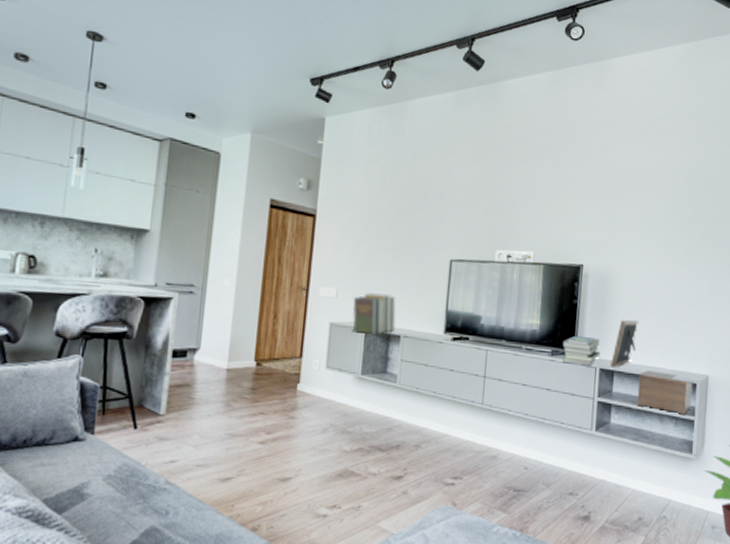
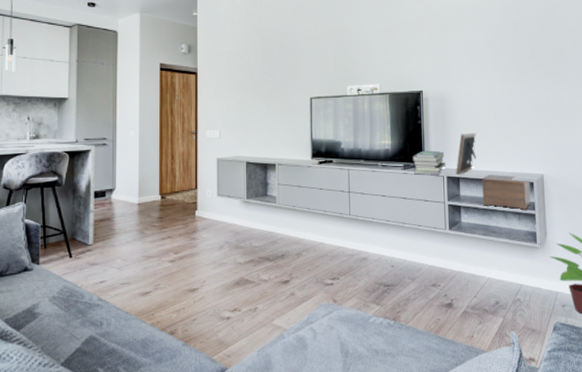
books: present [352,293,397,336] -> none [234,131,271,166]

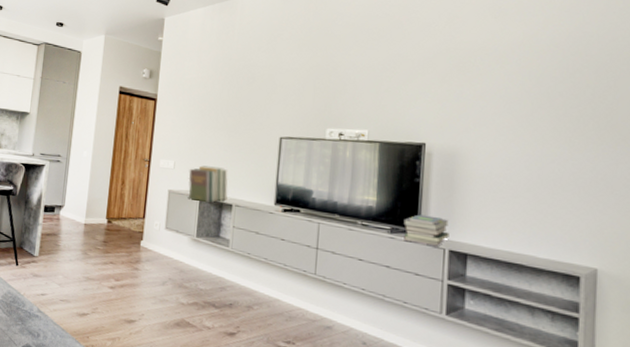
books: none [234,131,271,166] -> present [188,165,229,203]
picture frame: present [456,133,477,175] -> none [463,201,498,251]
decorative box: present [481,175,531,211] -> none [498,256,575,311]

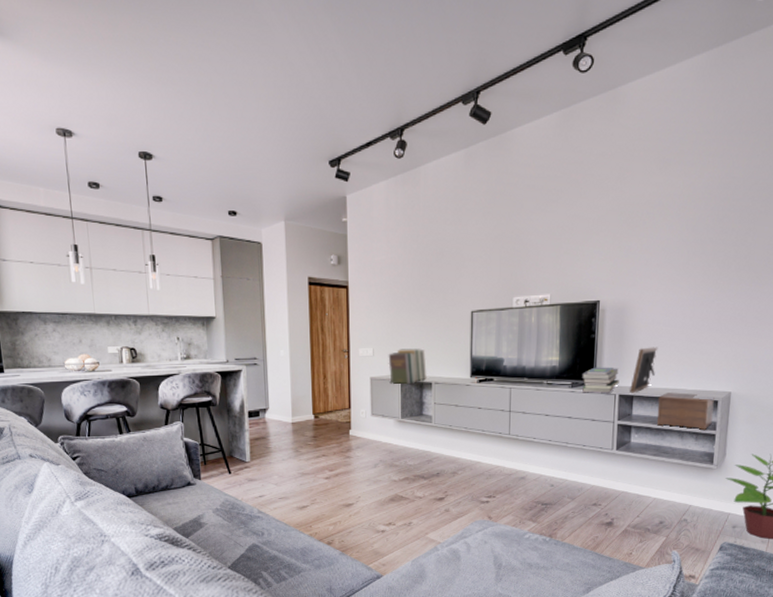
picture frame: none [463,201,498,251] -> present [630,347,658,393]
decorative box: none [498,256,575,311] -> present [657,392,714,431]

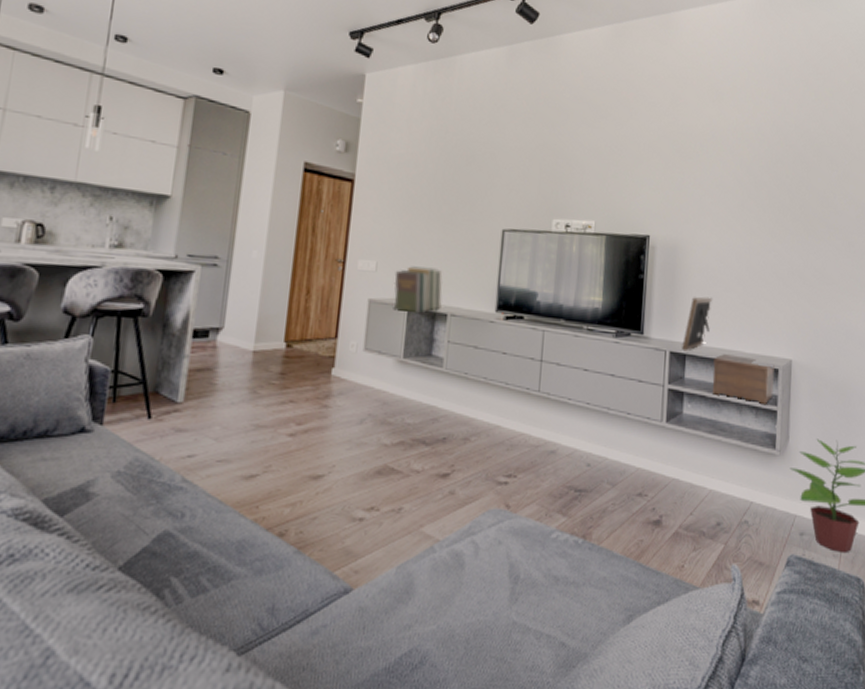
books: present [582,367,619,393] -> none [628,314,670,348]

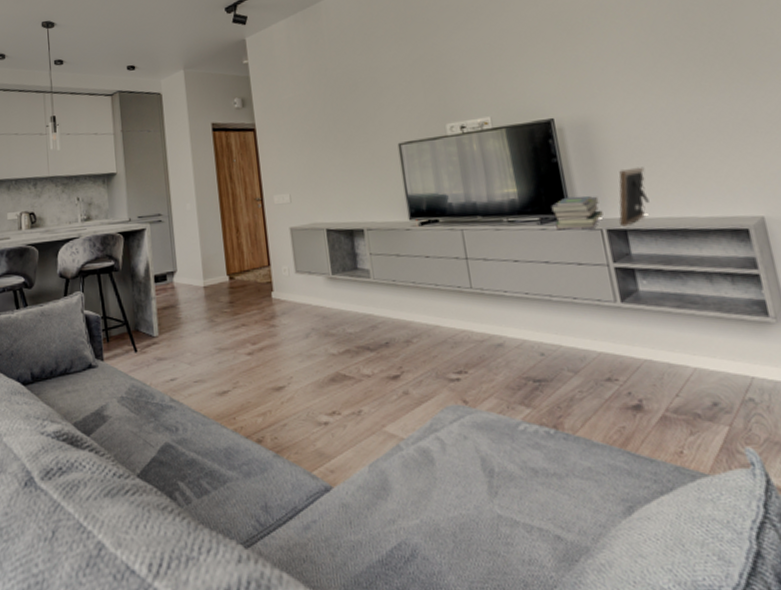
books: present [394,266,444,314] -> none [307,190,357,235]
books: none [628,314,670,348] -> present [551,195,603,230]
decorative box: present [712,354,775,406] -> none [662,221,750,270]

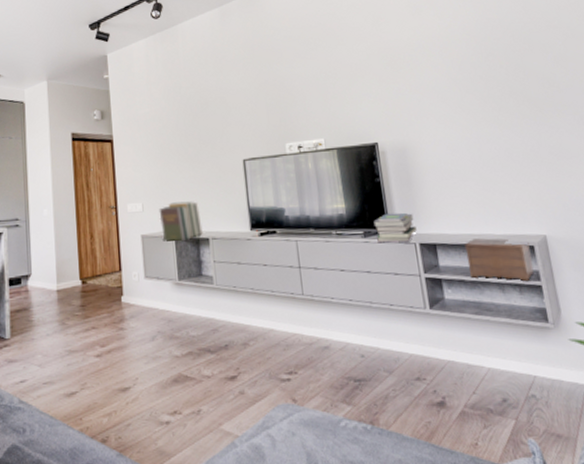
books: none [307,190,357,235] -> present [159,201,203,243]
picture frame: present [618,166,649,227] -> none [430,188,455,242]
decorative box: none [662,221,750,270] -> present [464,238,534,282]

